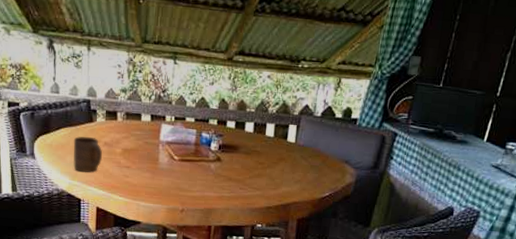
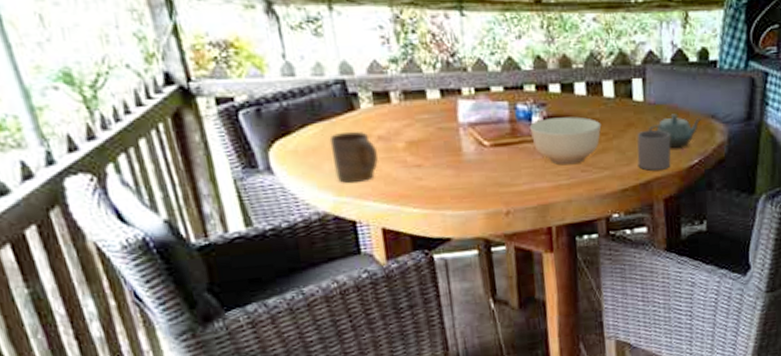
bowl: none [208,146,261,183] -> present [529,116,602,165]
cup: none [282,165,311,197] -> present [637,130,672,171]
teapot: none [294,155,338,182] -> present [648,114,702,148]

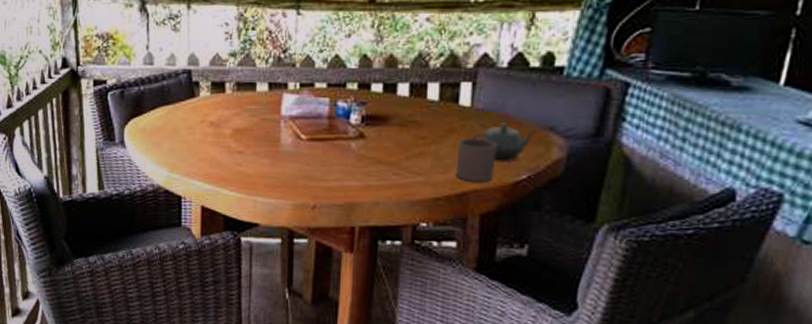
cup: present [329,131,379,183] -> none [171,115,208,162]
bowl: present [529,116,602,165] -> none [346,117,421,166]

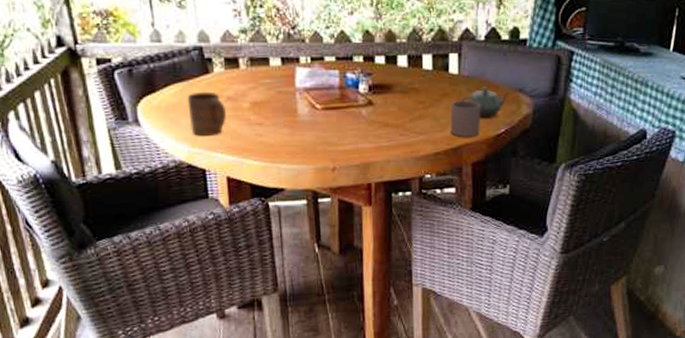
cup: none [171,115,208,162] -> present [187,91,227,136]

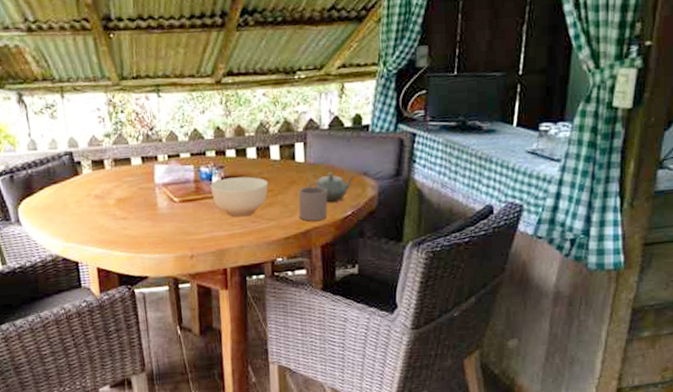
cup: present [187,91,227,136] -> none [60,191,96,232]
bowl: none [356,86,420,129] -> present [210,176,269,217]

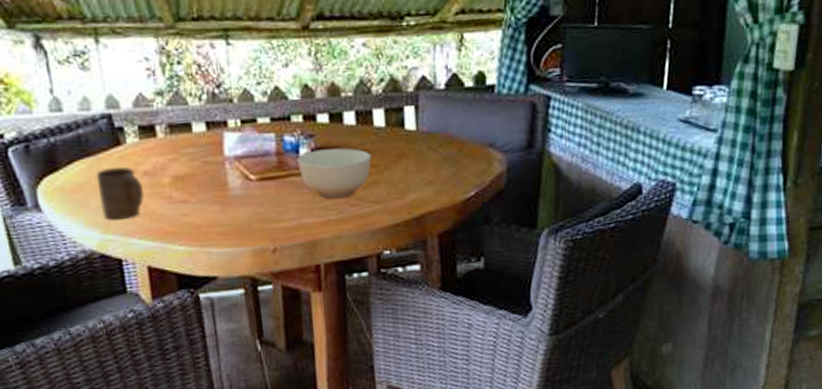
cup: none [60,191,96,232] -> present [96,166,145,220]
cup: present [298,186,328,221] -> none [409,161,446,204]
teapot: present [308,172,355,202] -> none [421,143,479,180]

